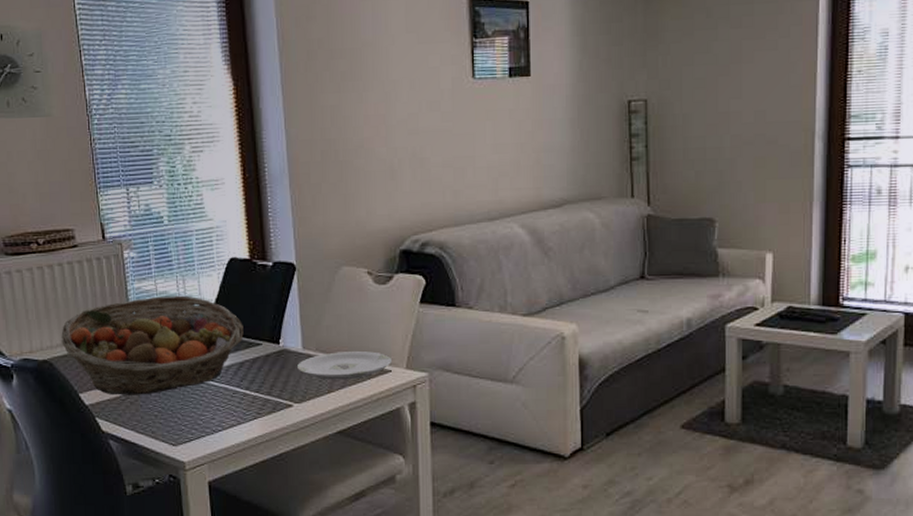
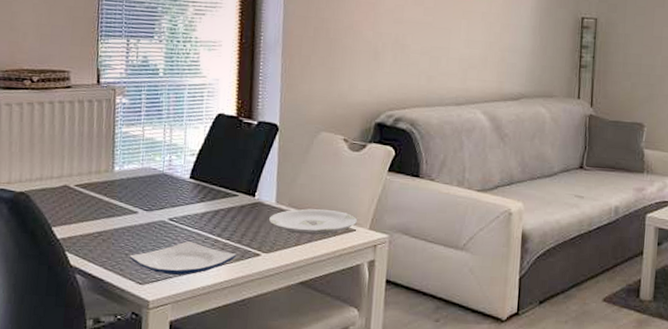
fruit basket: present [61,295,244,395] -> none [41,141,223,234]
plate: none [159,397,269,433] -> present [129,241,237,275]

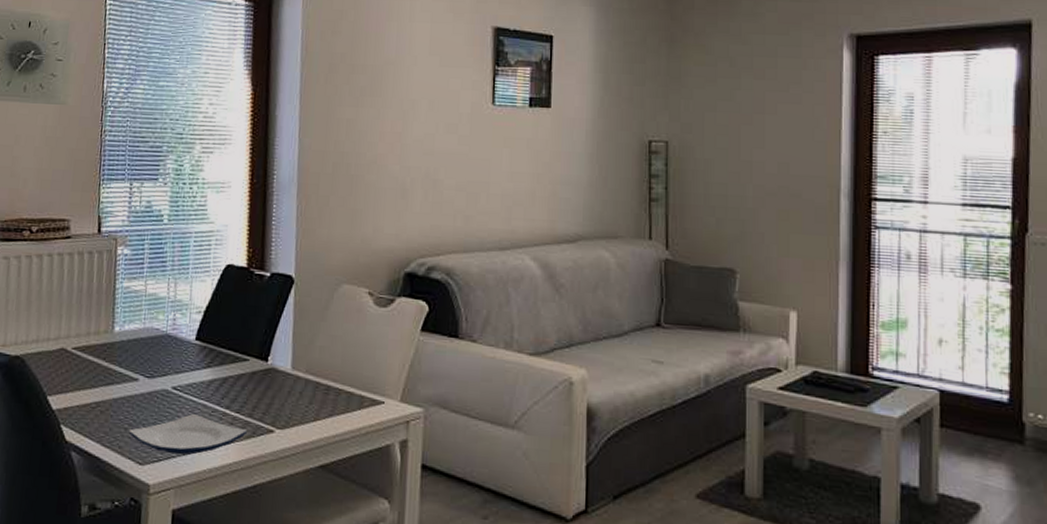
plate: present [269,208,357,235] -> none [284,376,385,408]

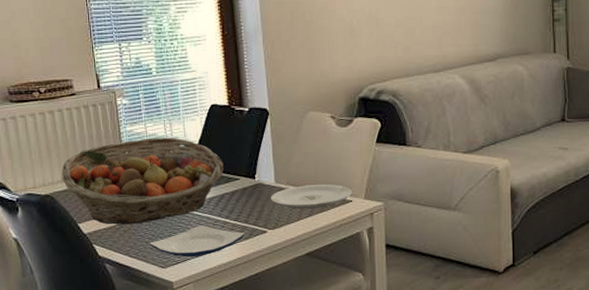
fruit basket: none [37,298,232,404] -> present [61,137,224,225]
plate: none [284,376,385,408] -> present [271,184,352,210]

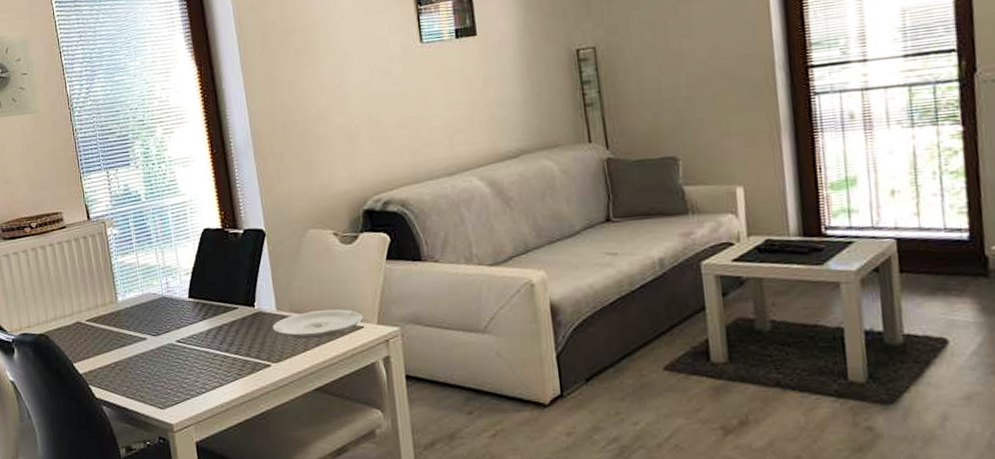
fruit basket: present [61,137,224,225] -> none [55,266,221,363]
plate: present [149,225,246,257] -> none [146,361,248,396]

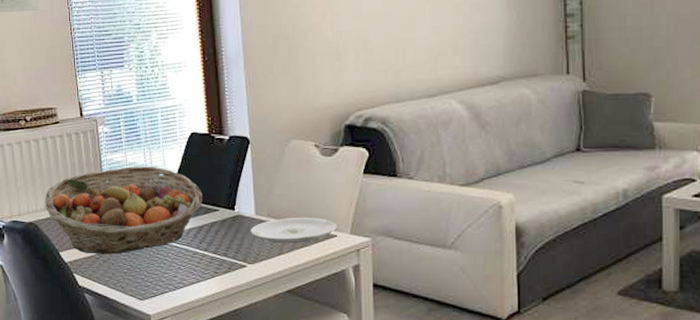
fruit basket: none [55,266,221,363] -> present [45,166,203,254]

